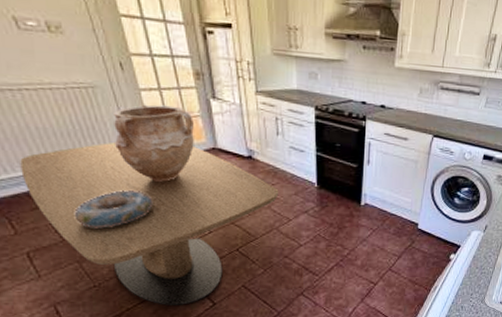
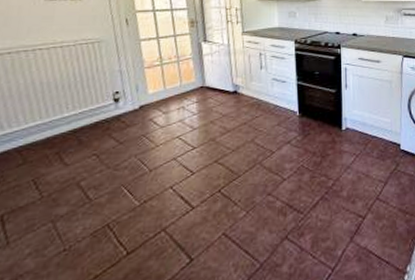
dining table: present [20,141,279,305] -> none [16,87,262,267]
decorative bowl: present [74,190,153,228] -> none [59,136,139,181]
vase: present [114,104,194,182] -> none [110,51,185,125]

